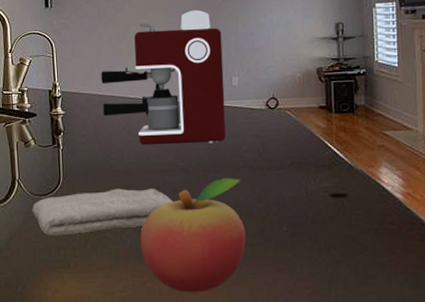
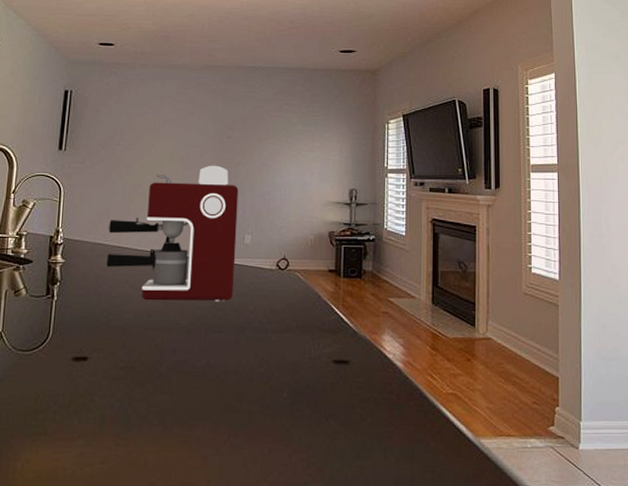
washcloth: present [32,188,173,236] -> none [12,346,171,397]
fruit: present [140,178,246,293] -> none [129,339,245,465]

